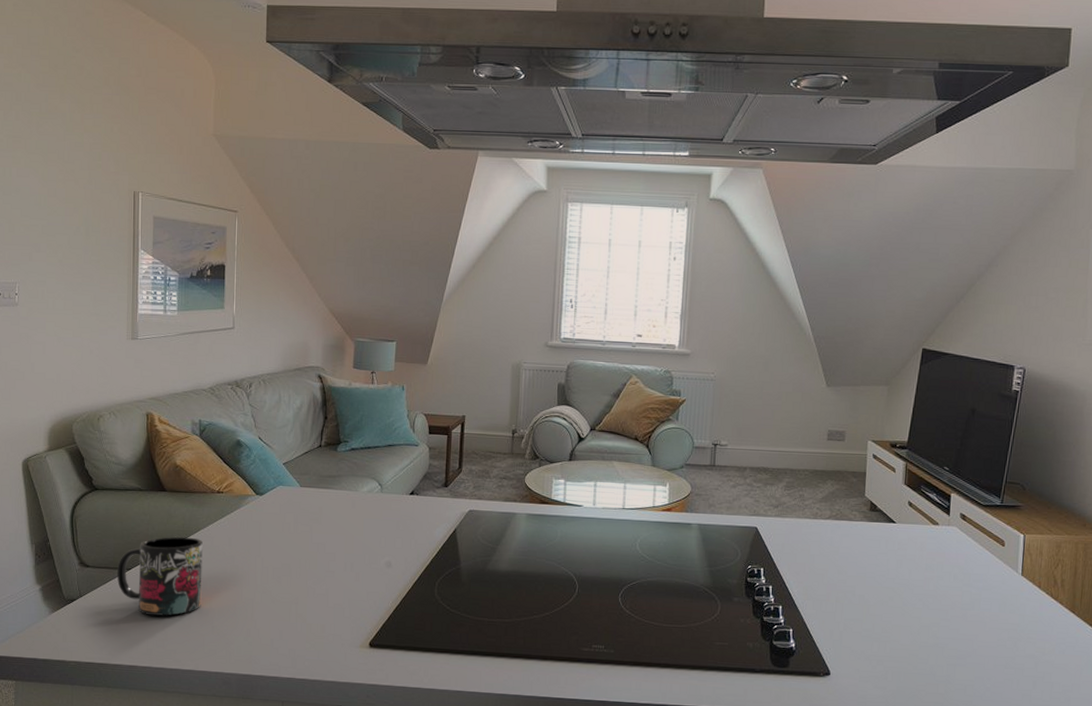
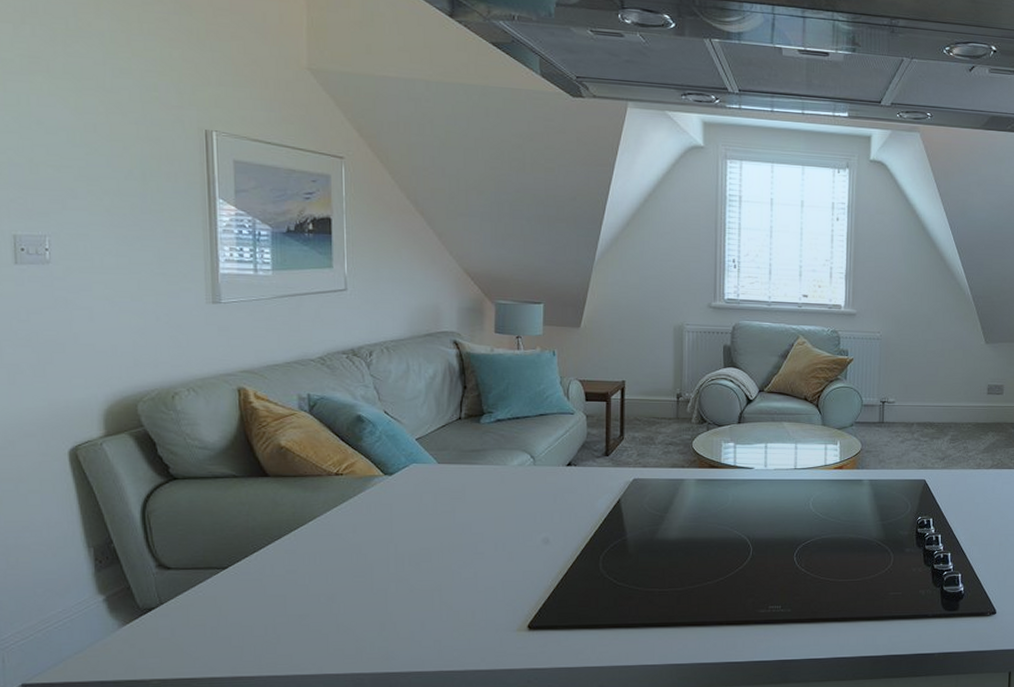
mug: present [117,536,203,616] -> none [209,527,322,618]

